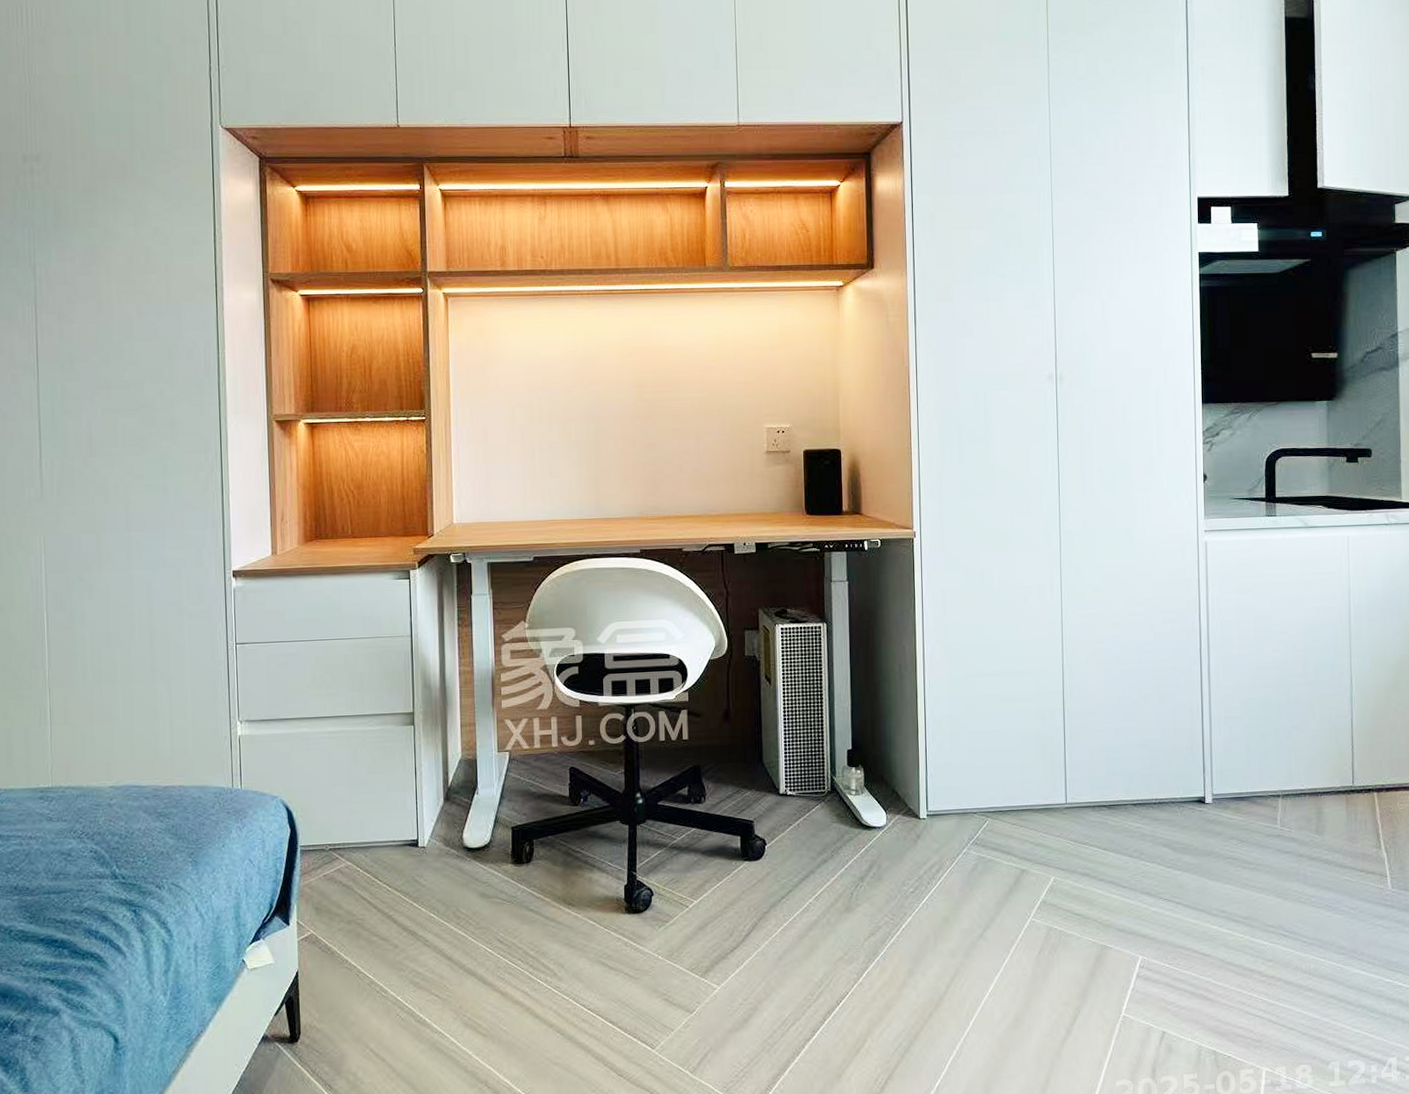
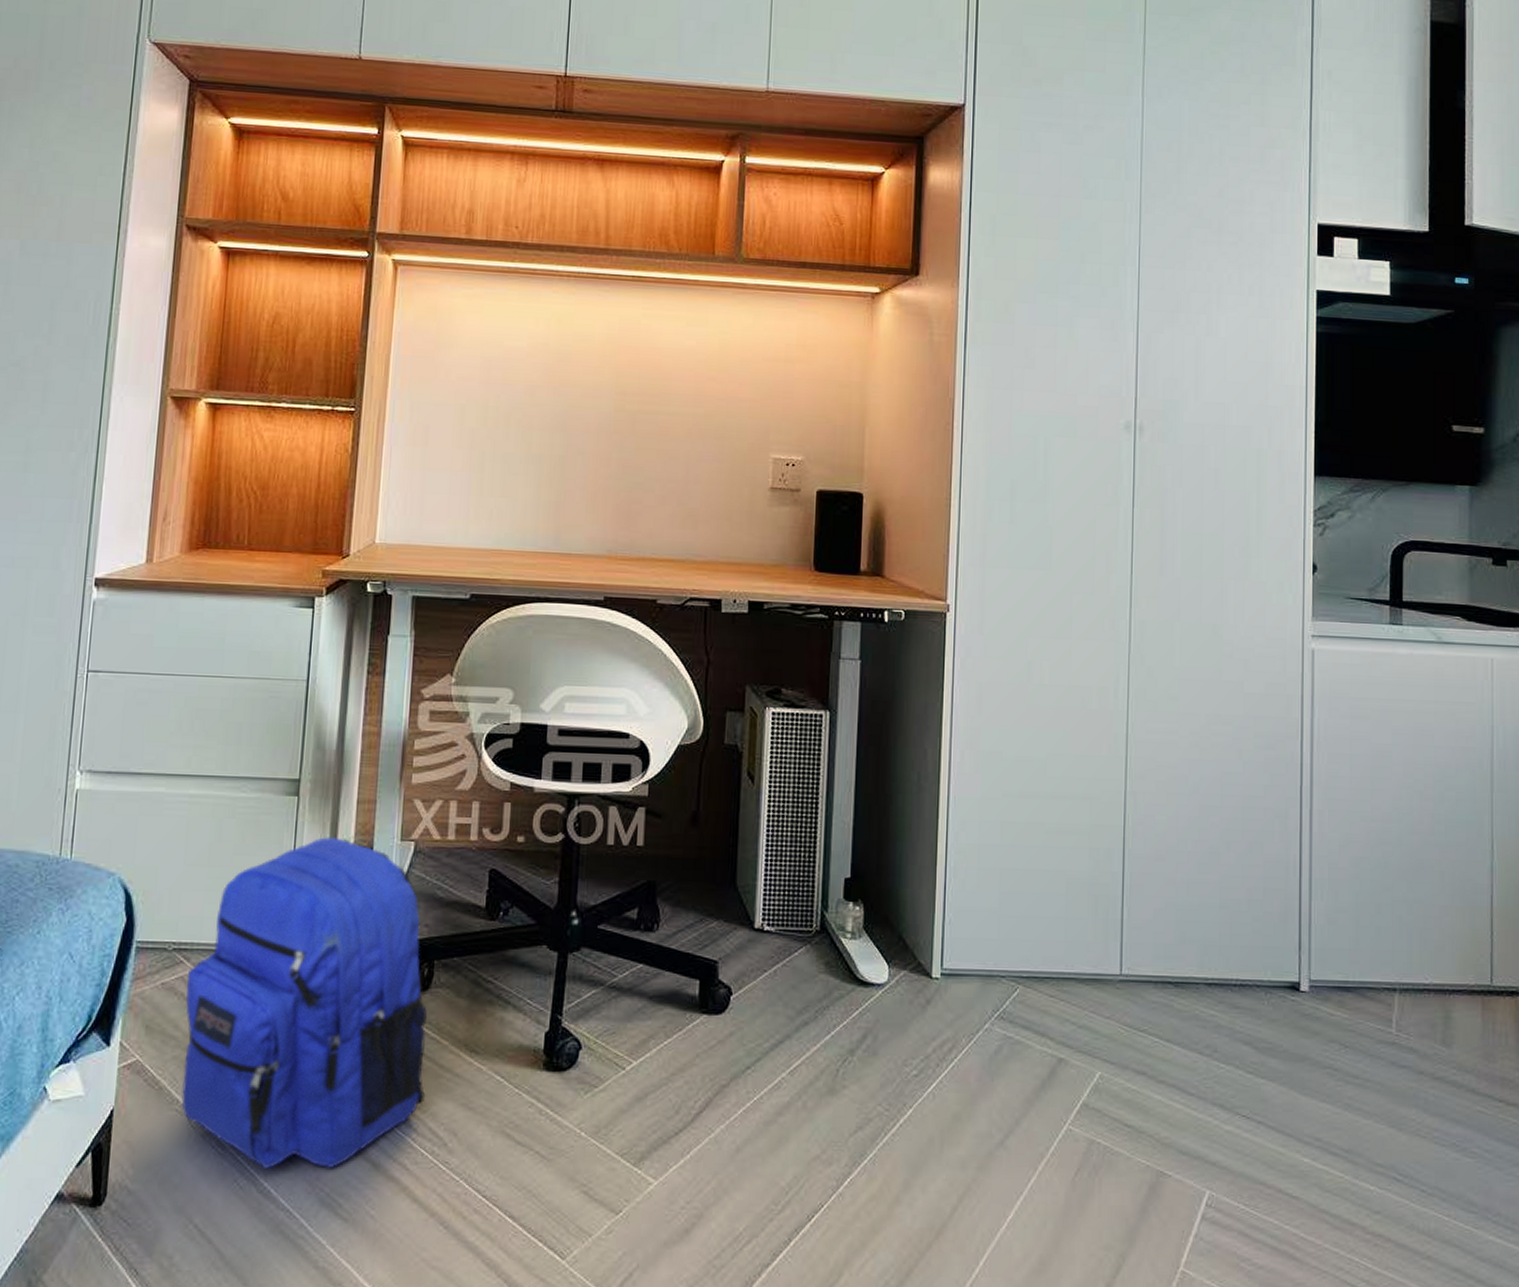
backpack: none [342,754,537,1004] -> present [181,837,428,1169]

